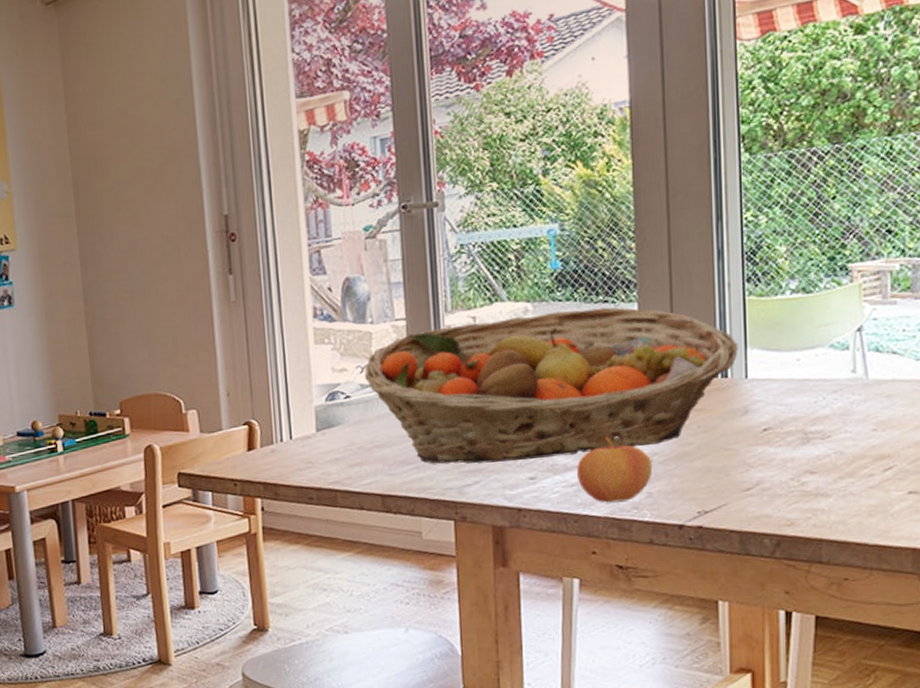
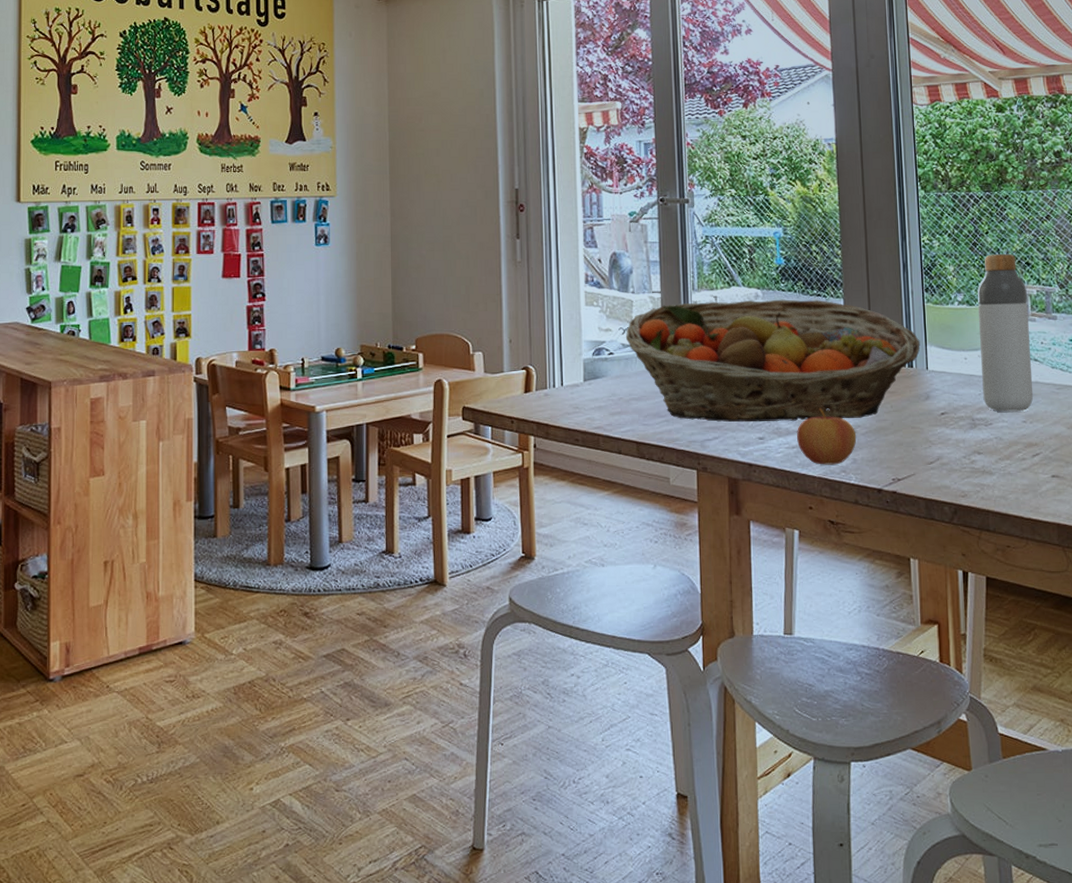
bottle: none [818,221,889,421] -> present [977,253,1034,412]

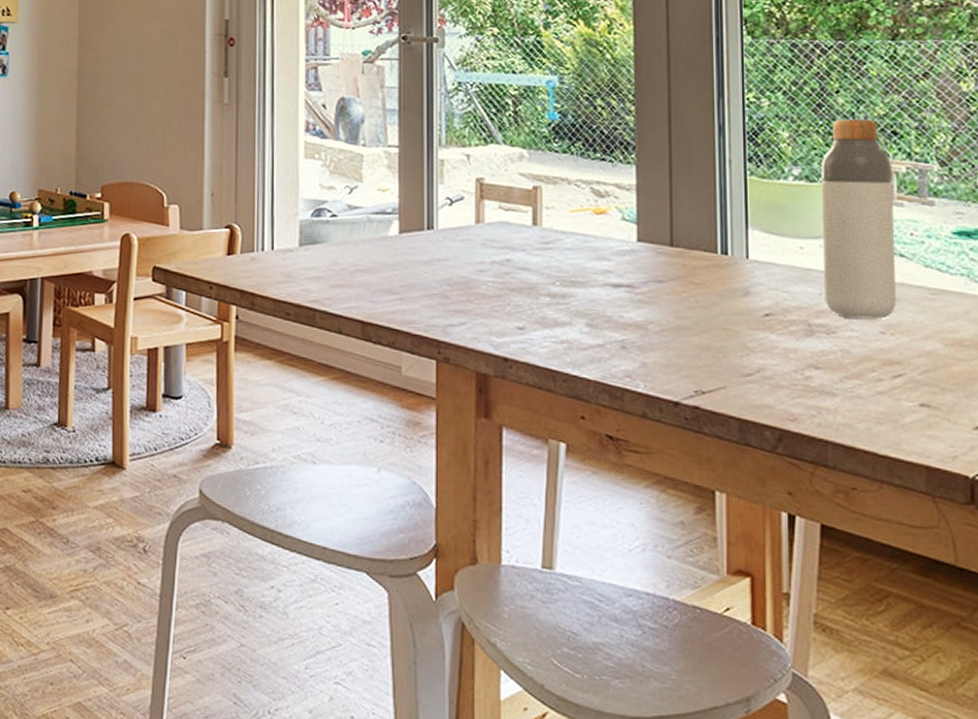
fruit basket: present [625,299,920,422] -> none [352,160,739,313]
apple: present [797,408,857,465] -> none [568,297,648,368]

